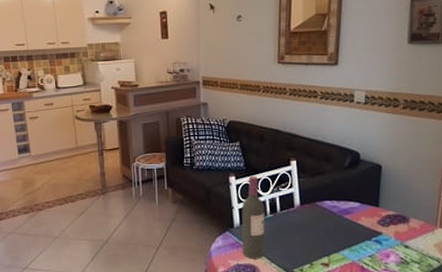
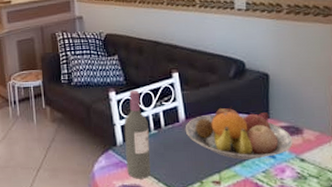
fruit bowl: none [299,194,399,244] -> present [185,105,293,160]

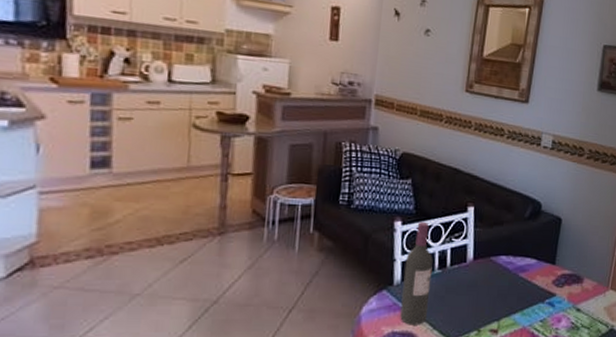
fruit bowl: present [185,105,293,160] -> none [471,248,573,307]

